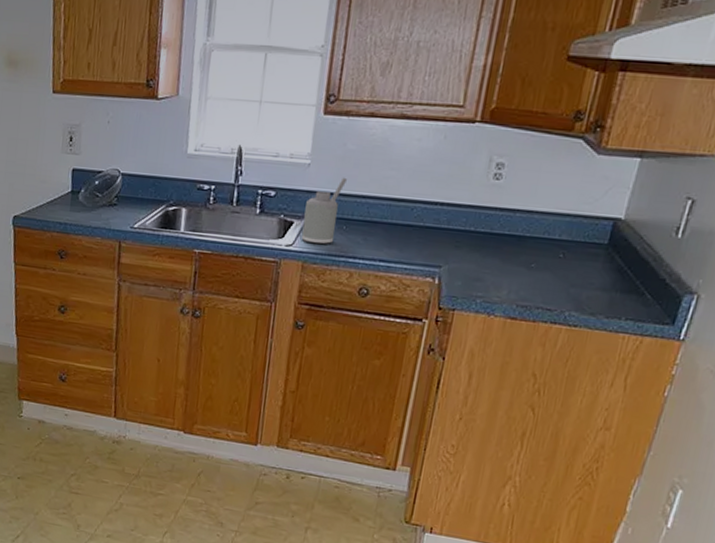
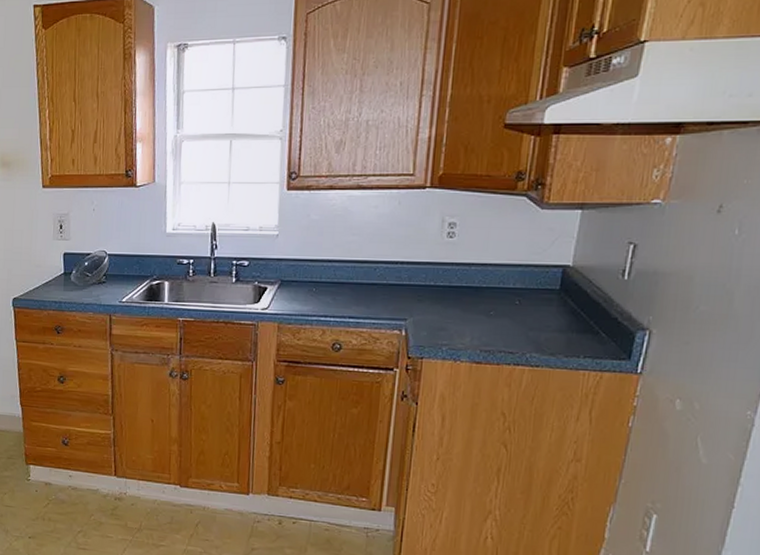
soap dispenser: present [301,177,347,245] -> none [275,244,313,307]

